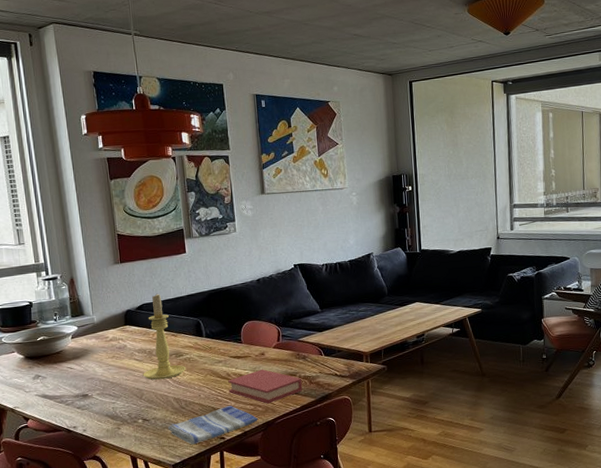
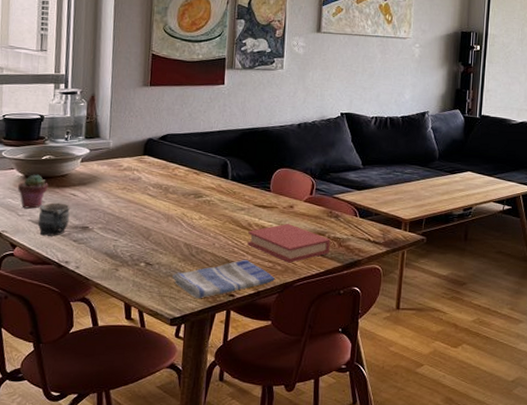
potted succulent: none [21,354,47,386] -> present [18,174,48,209]
mug: none [43,376,70,407] -> present [38,202,70,236]
candle holder: present [143,293,186,380] -> none [154,124,204,221]

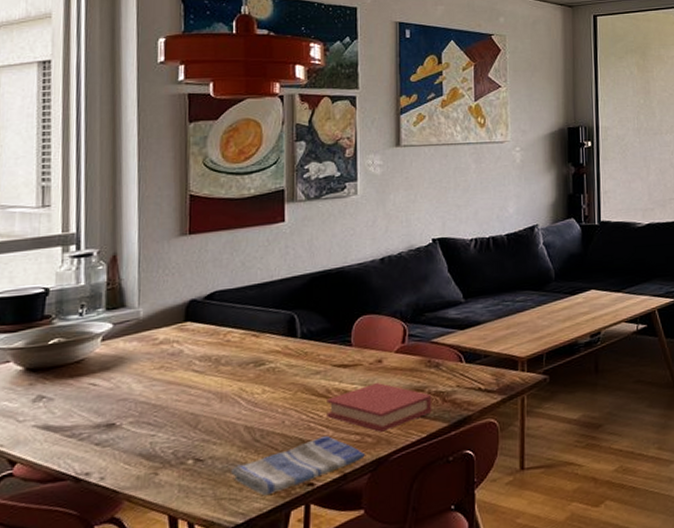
potted succulent: present [18,174,48,209] -> none [16,364,58,412]
mug: present [38,202,70,236] -> none [45,397,89,444]

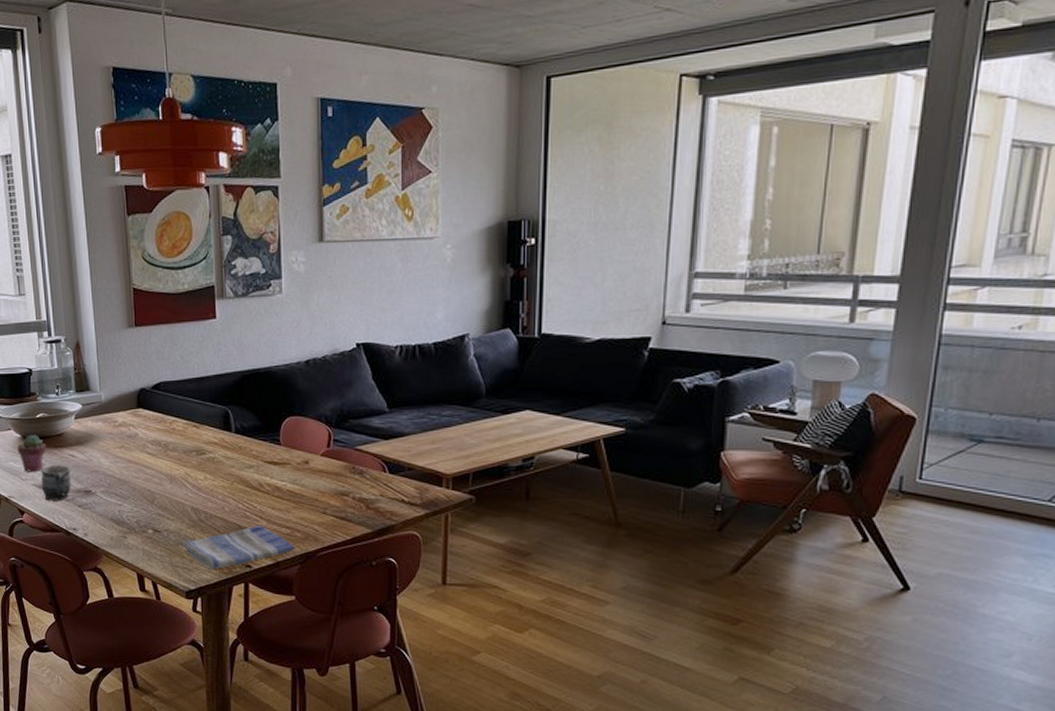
potted succulent: none [16,364,58,412] -> present [17,434,46,472]
mug: none [45,397,89,444] -> present [41,465,71,501]
book: present [327,383,432,432] -> none [260,483,356,529]

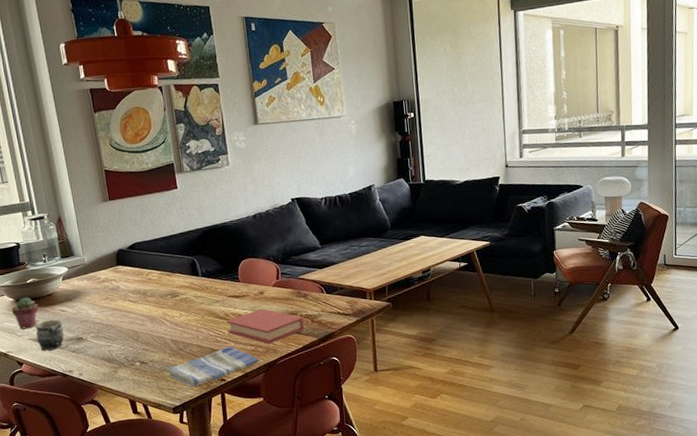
book: none [260,483,356,529] -> present [226,309,305,344]

